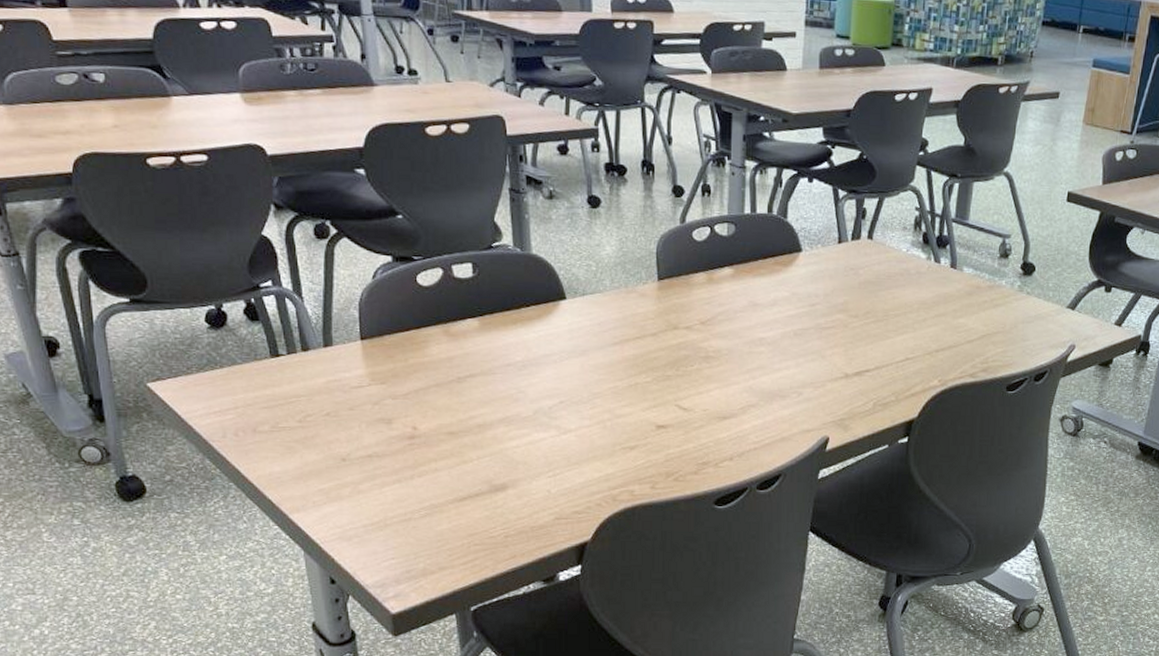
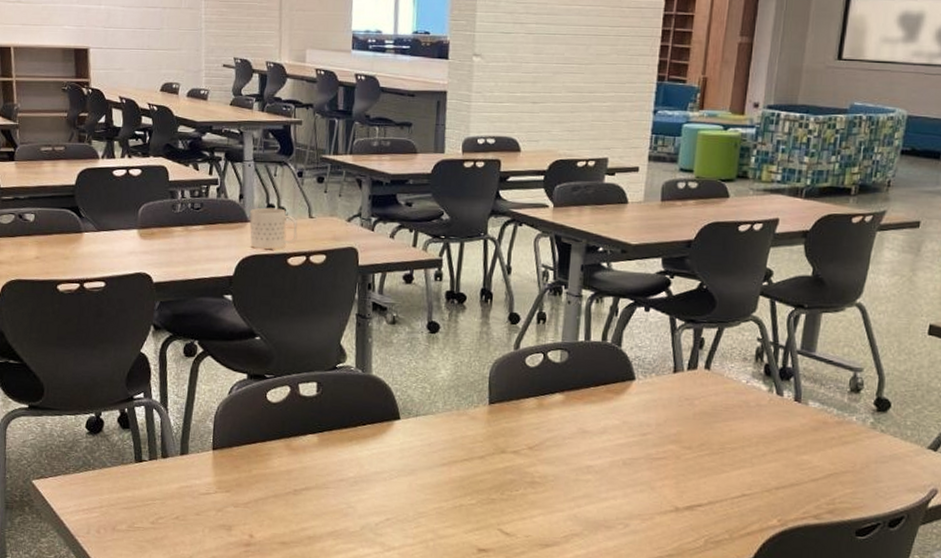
mug: none [375,69,434,118] -> present [249,207,298,250]

